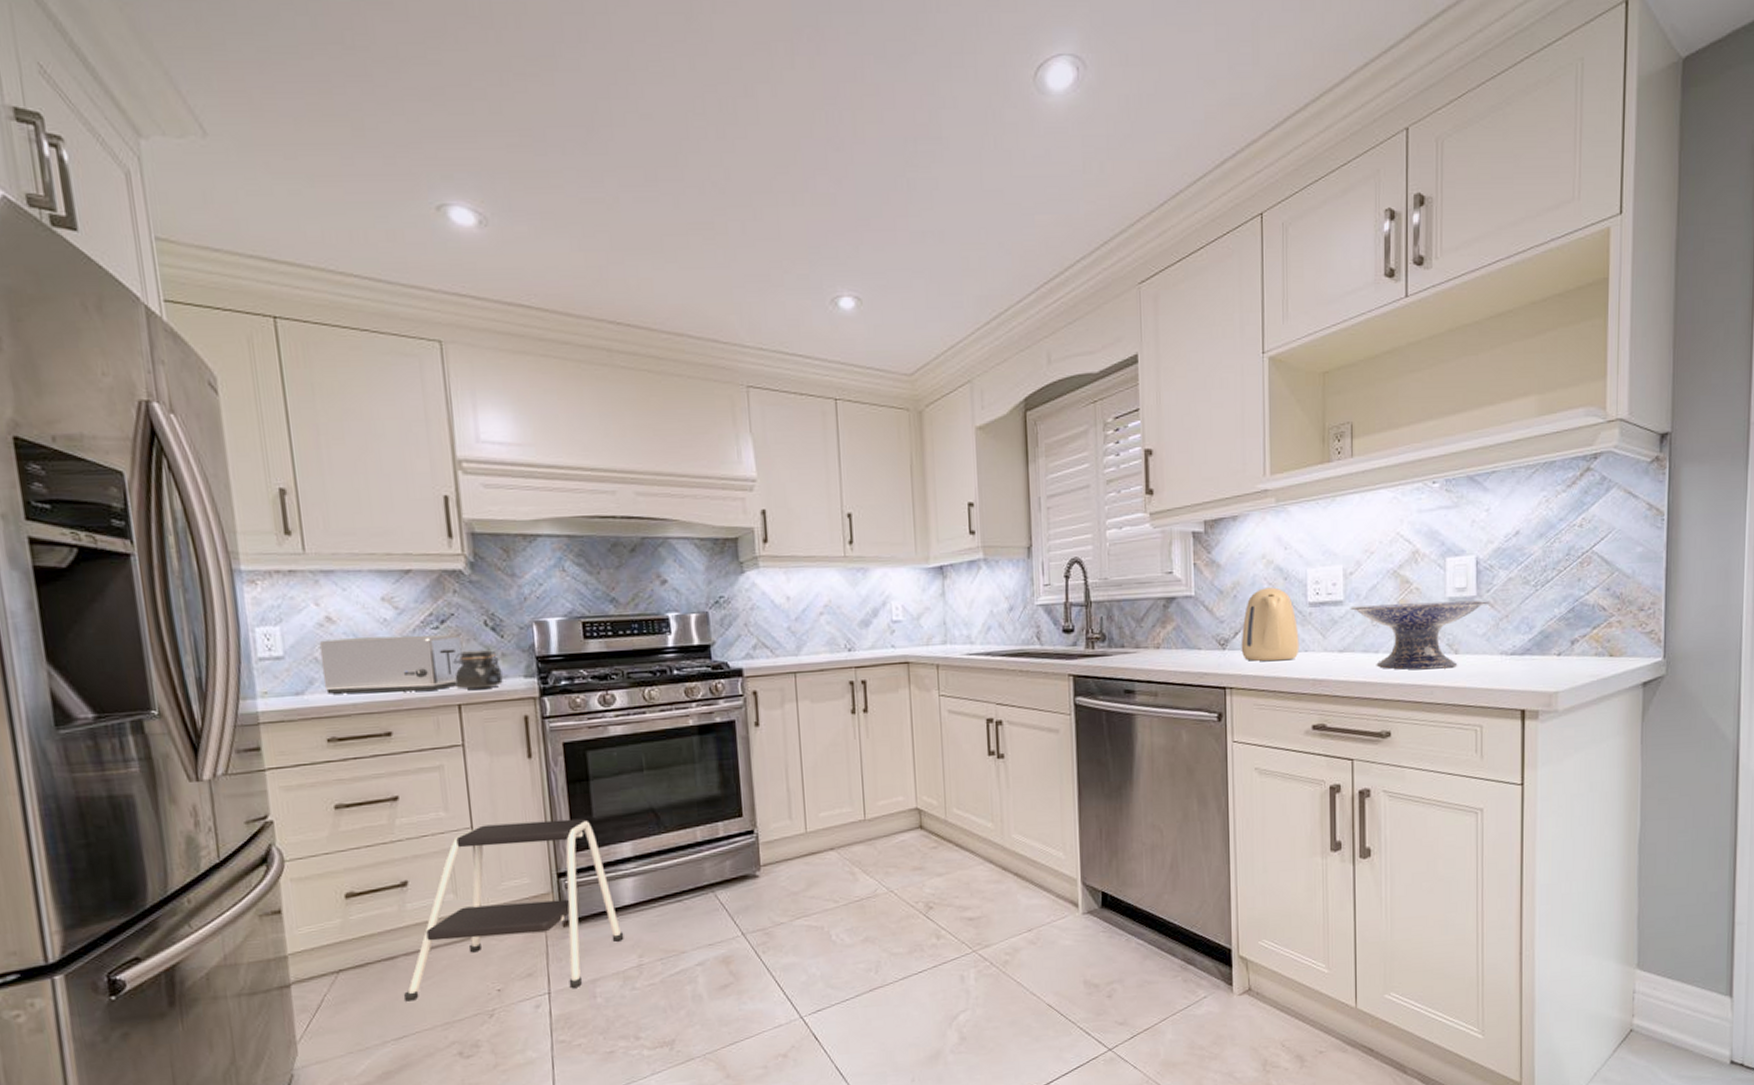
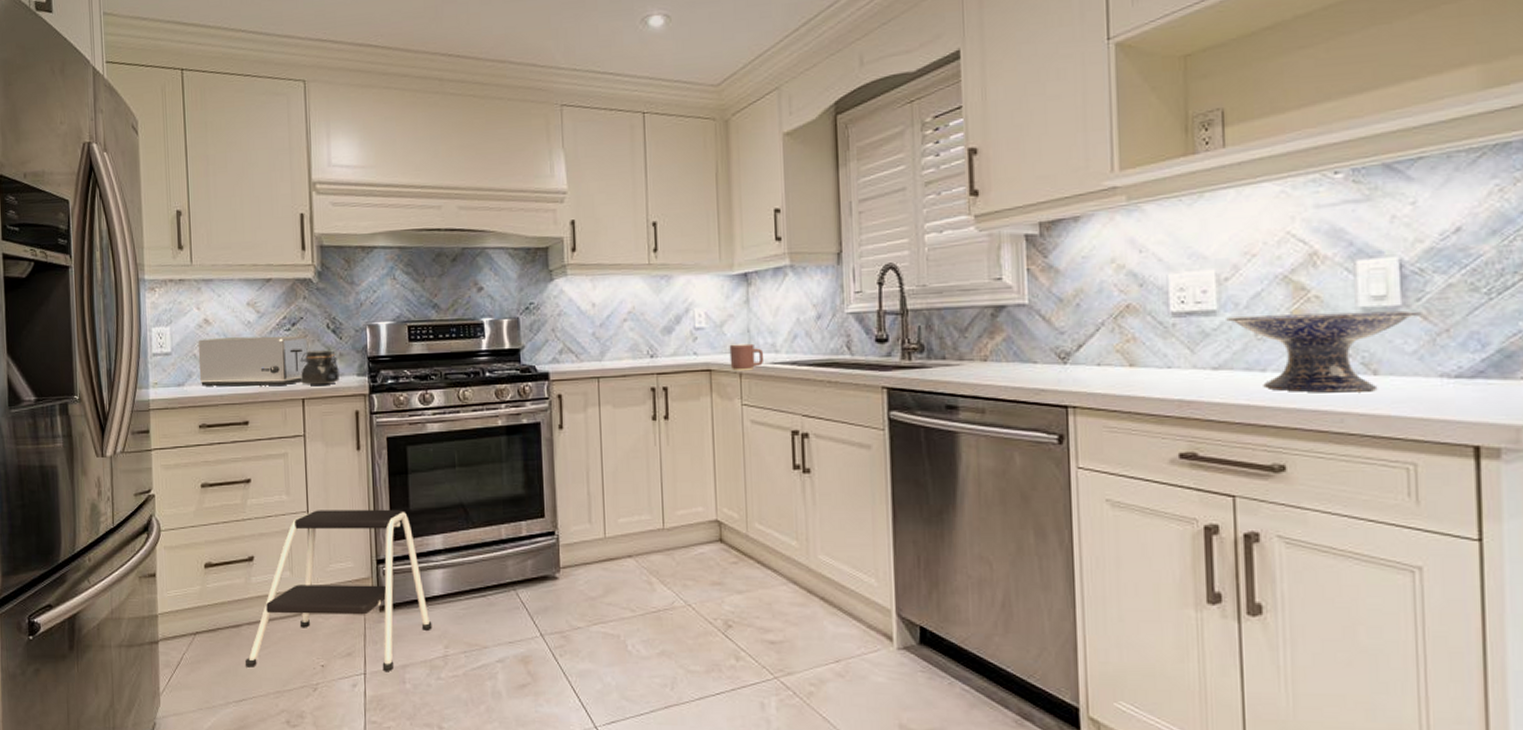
mug: none [926,635,960,664] -> present [729,343,764,372]
kettle: present [1241,587,1299,662] -> none [1086,295,1161,379]

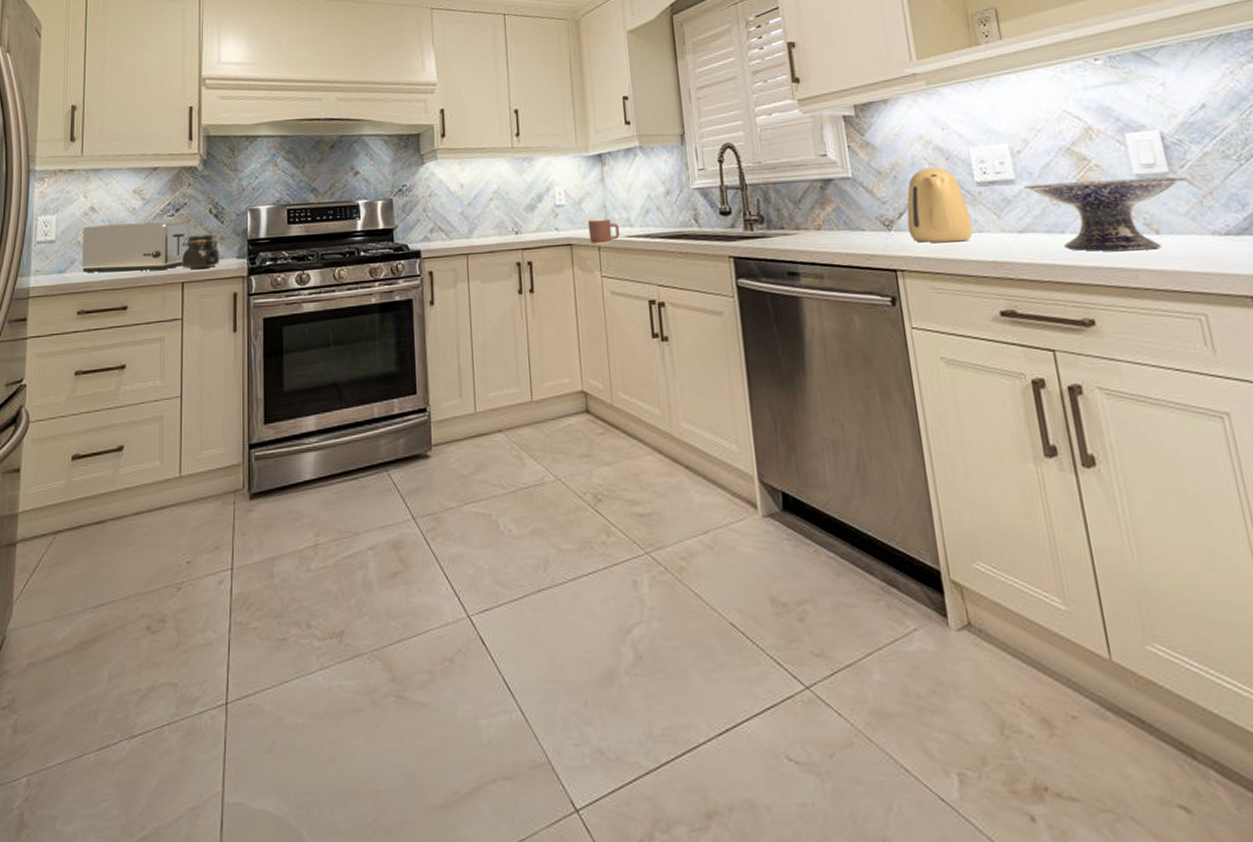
step stool: present [246,509,432,671] -> none [107,391,303,568]
kettle: none [1086,295,1161,379] -> present [907,167,974,243]

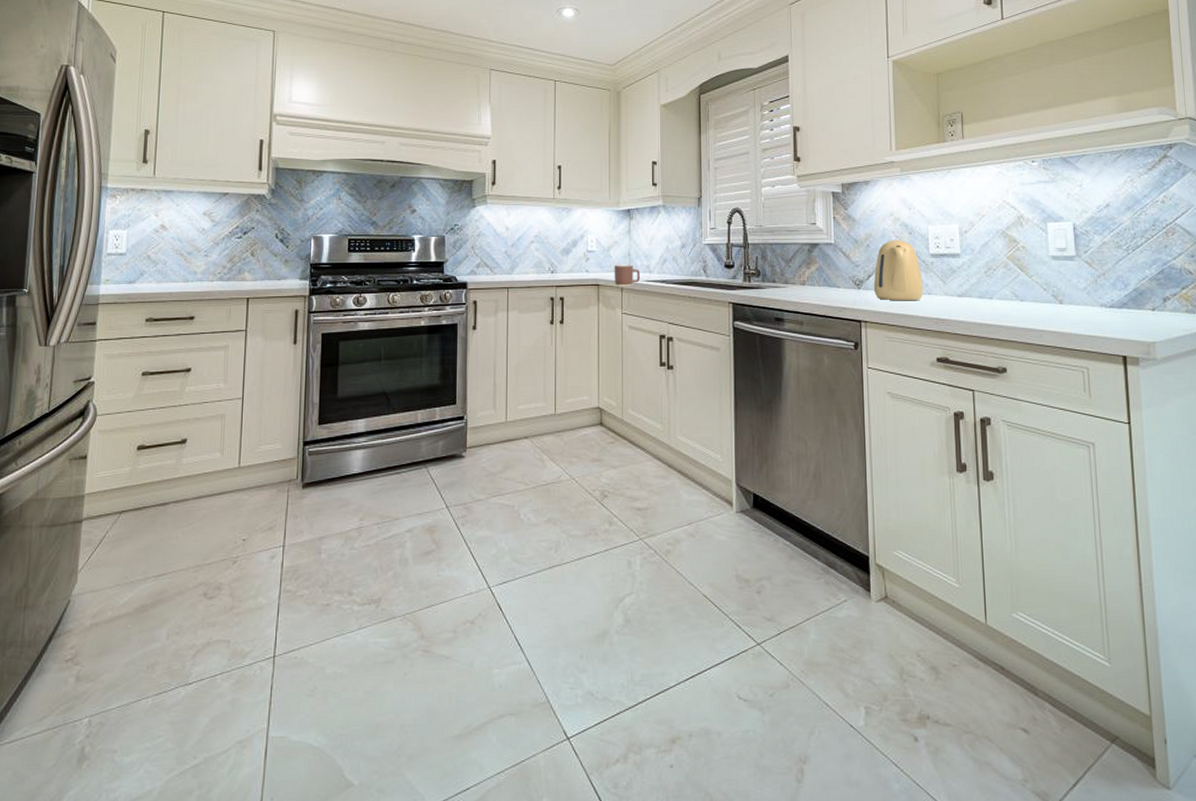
toaster: present [81,221,190,273] -> none [151,242,256,286]
jar: present [182,233,219,270] -> none [247,256,283,288]
decorative bowl: present [1023,176,1186,252] -> none [966,259,1087,316]

